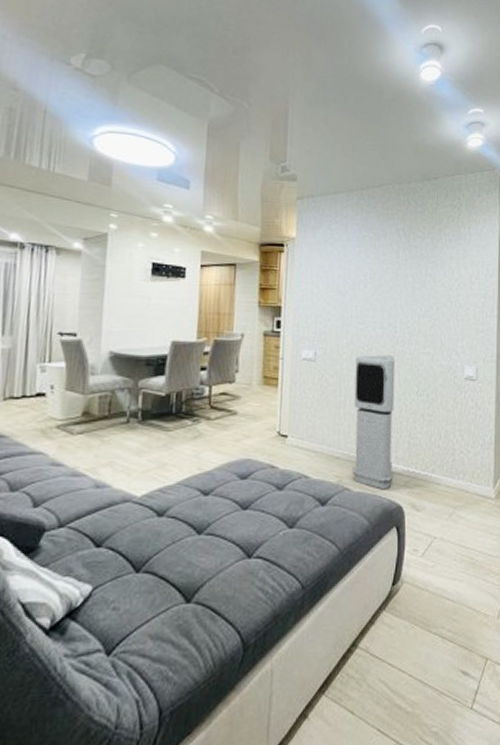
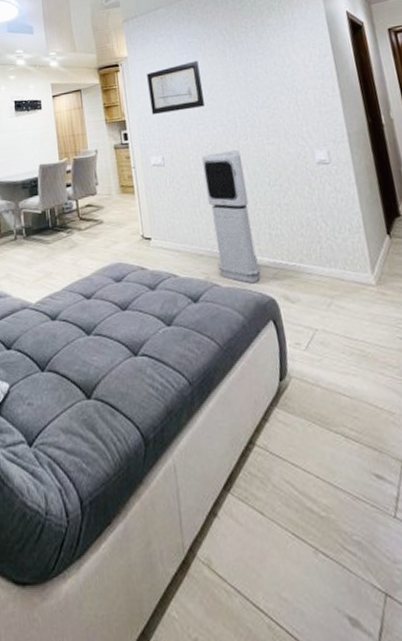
wall art: none [311,256,370,307] -> present [147,60,204,115]

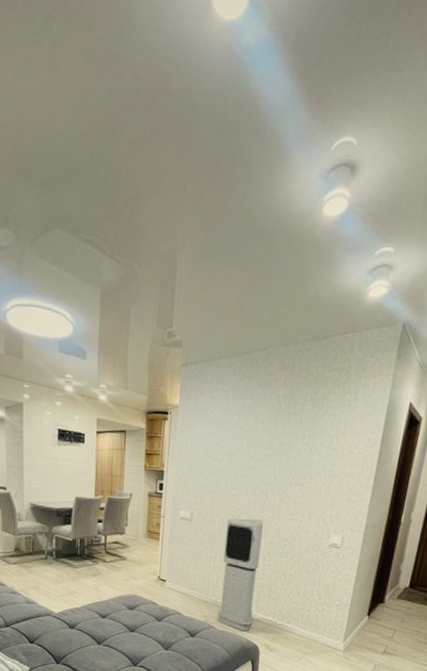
wall art: present [147,60,204,115] -> none [190,424,248,473]

